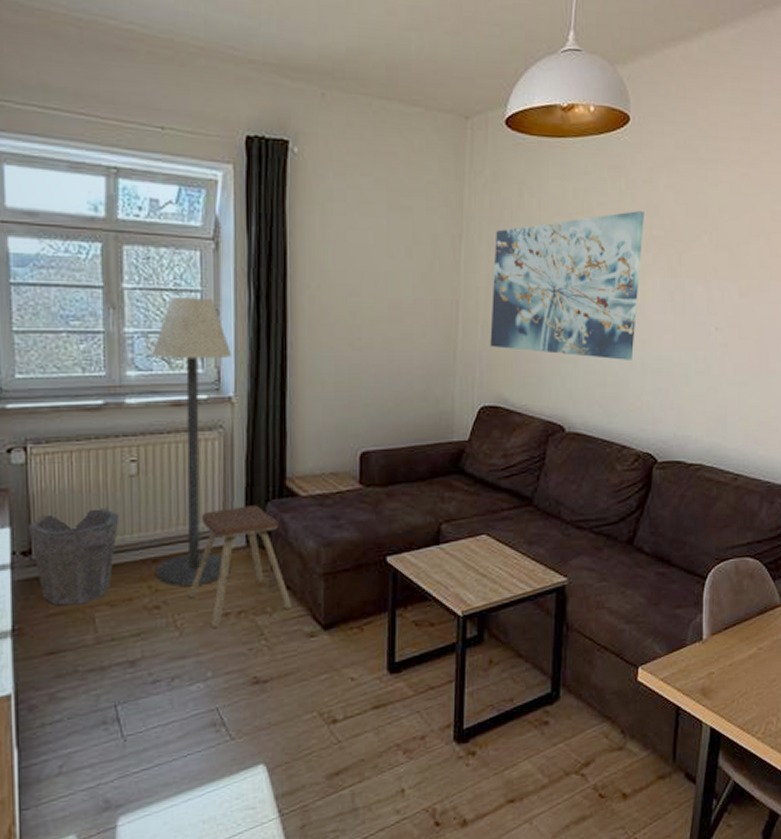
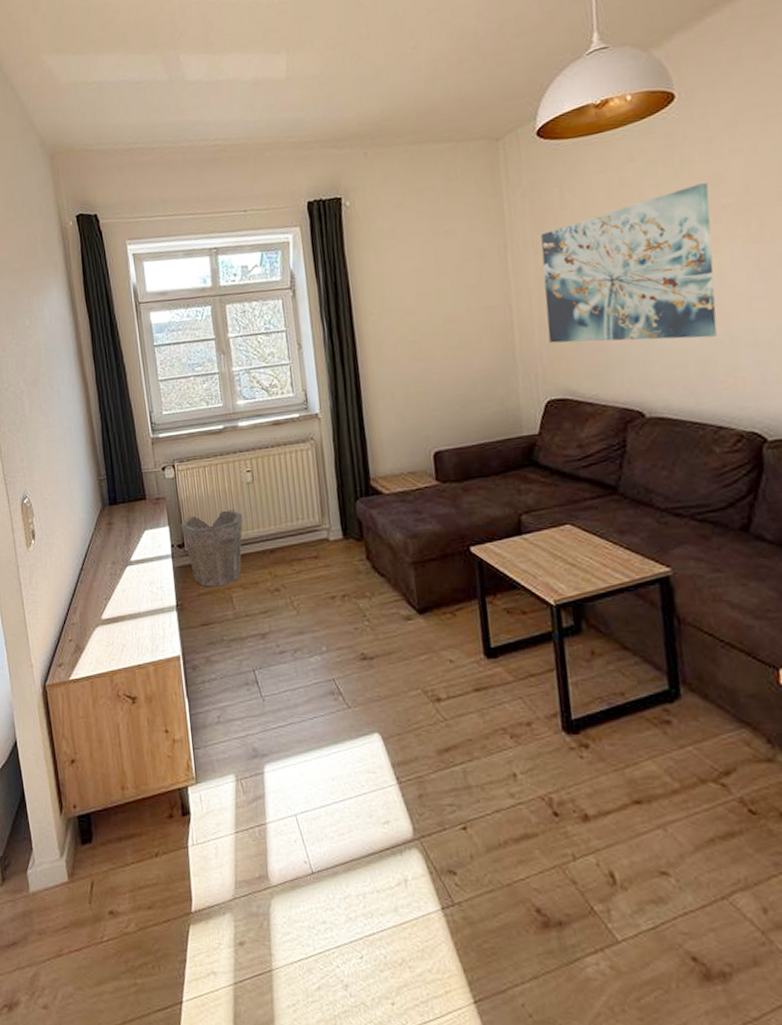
floor lamp: present [152,298,232,586] -> none [254,335,332,573]
music stool: present [188,505,292,628] -> none [300,503,388,609]

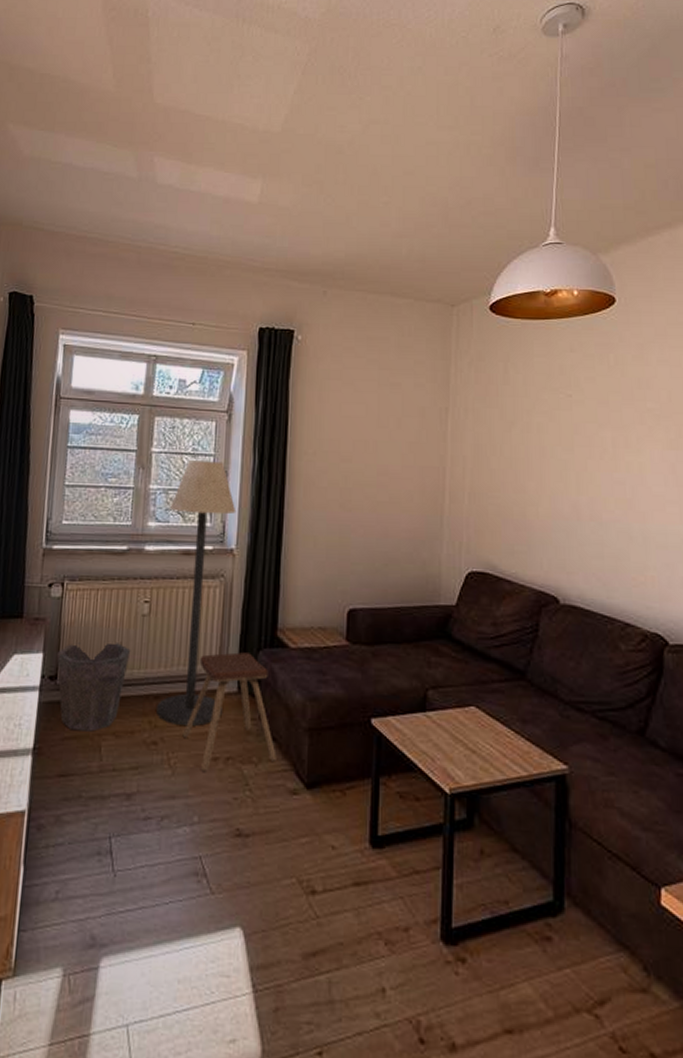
floor lamp: none [254,335,332,573] -> present [156,460,237,726]
music stool: none [300,503,388,609] -> present [182,652,277,771]
wall art: present [541,183,717,344] -> none [477,385,637,533]

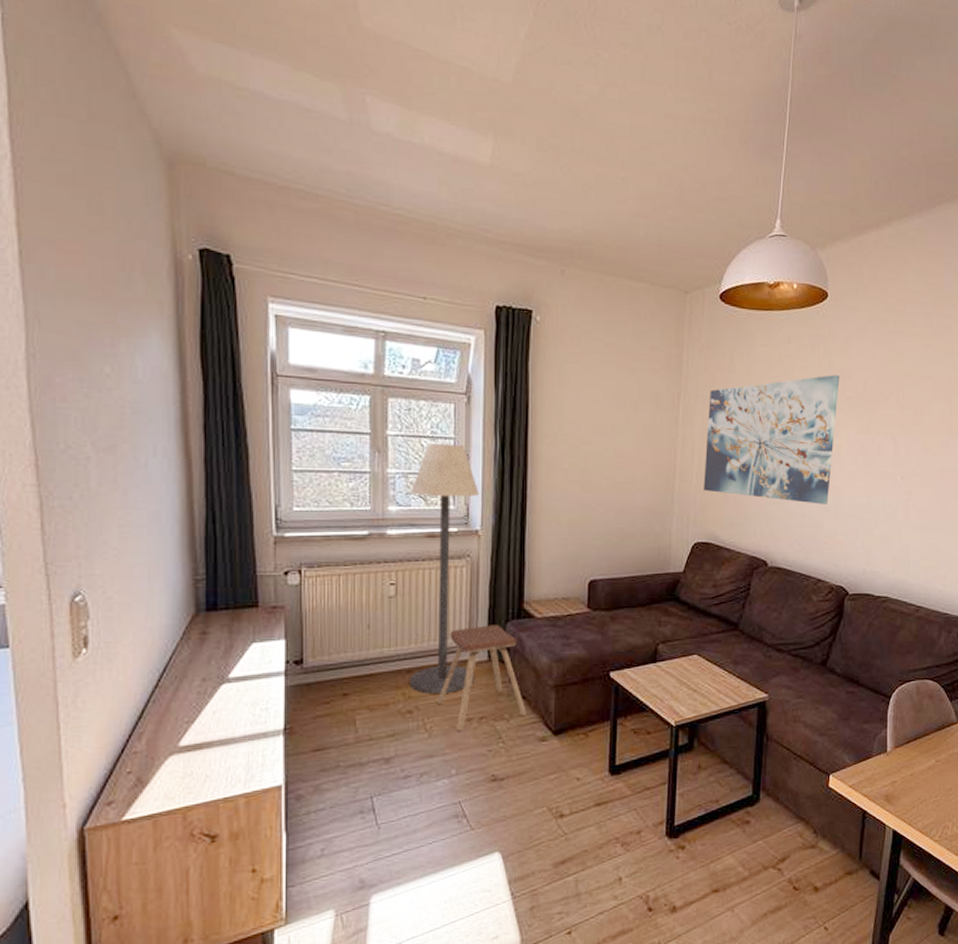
waste bin: present [56,642,131,732] -> none [300,625,380,709]
wall art: none [477,385,637,533] -> present [703,375,840,505]

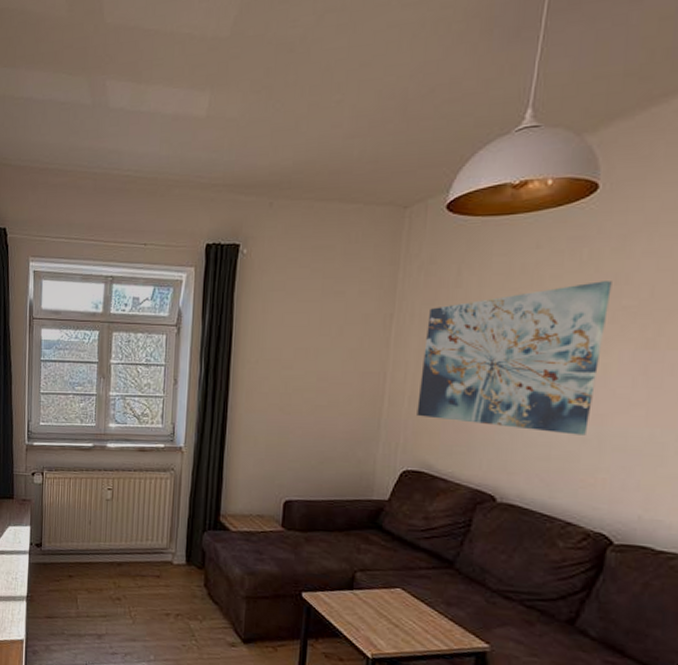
floor lamp: present [410,444,480,694] -> none [120,370,185,589]
music stool: present [436,625,526,731] -> none [140,532,218,623]

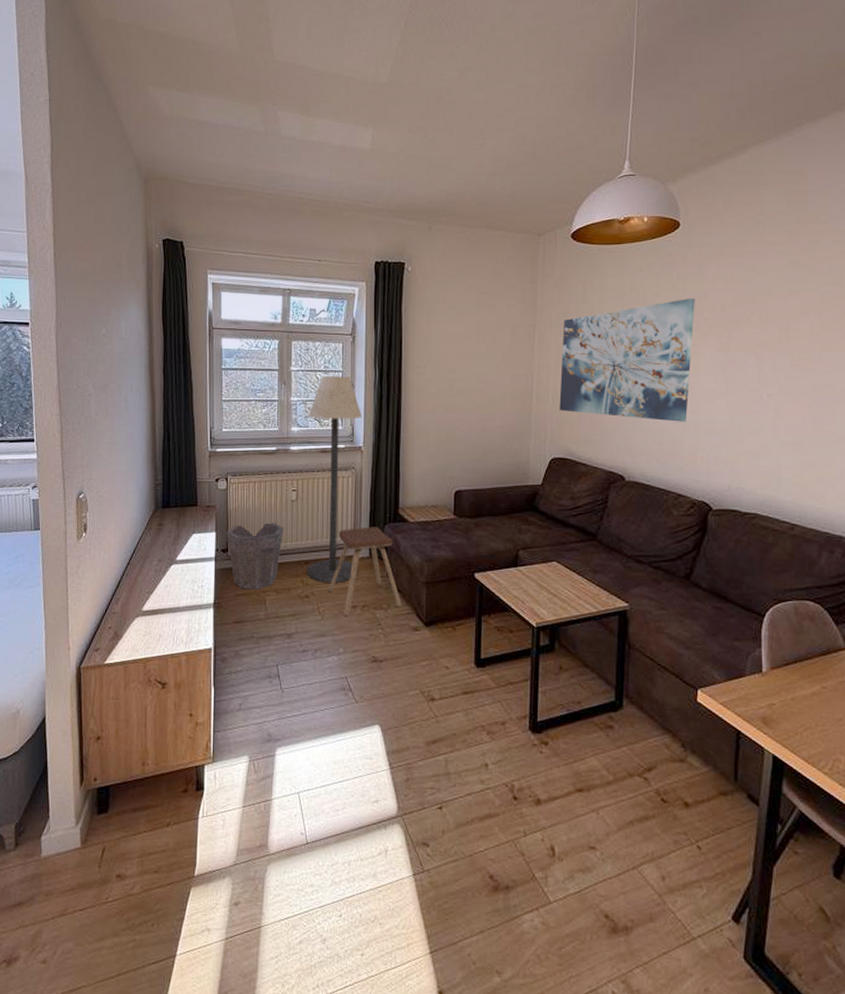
waste bin: none [40,519,98,587] -> present [226,523,284,590]
floor lamp: none [120,370,185,589] -> present [307,376,363,583]
music stool: none [140,532,218,623] -> present [328,527,401,616]

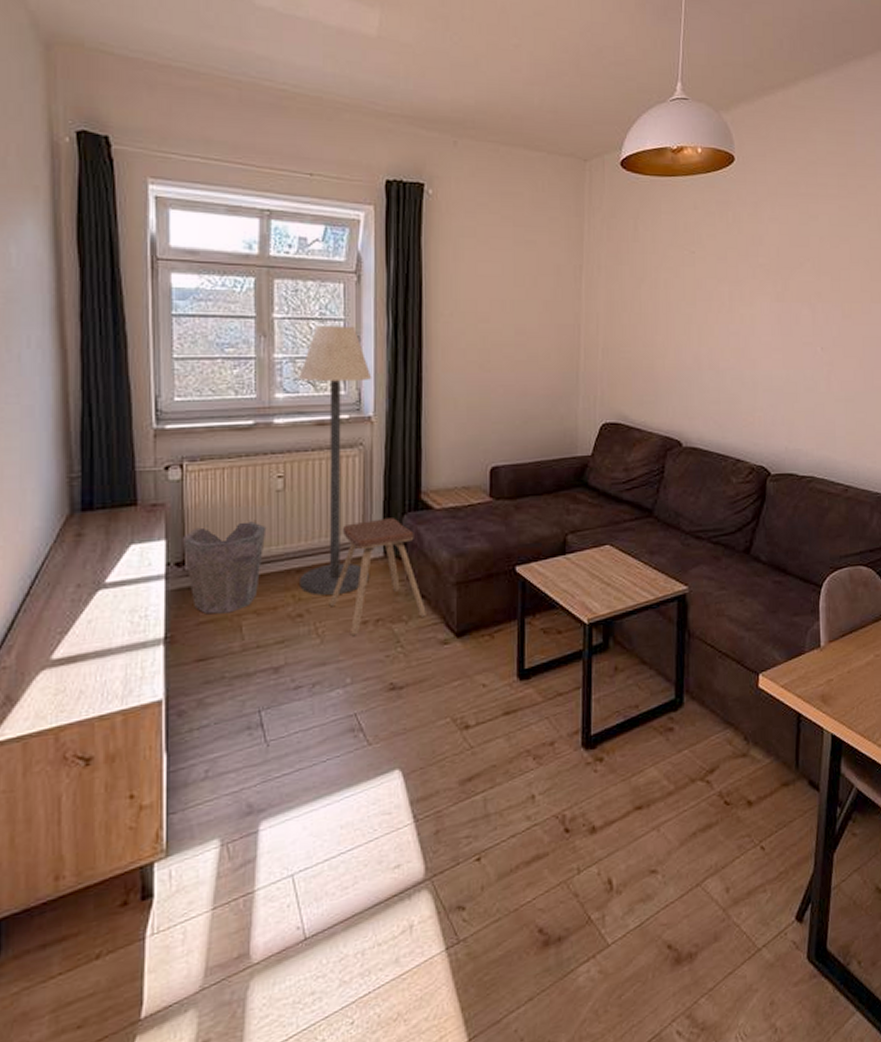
wall art: present [559,298,695,422] -> none [610,241,751,379]

